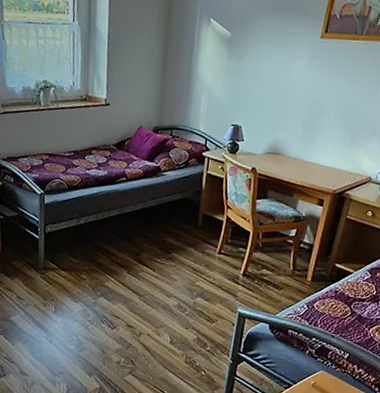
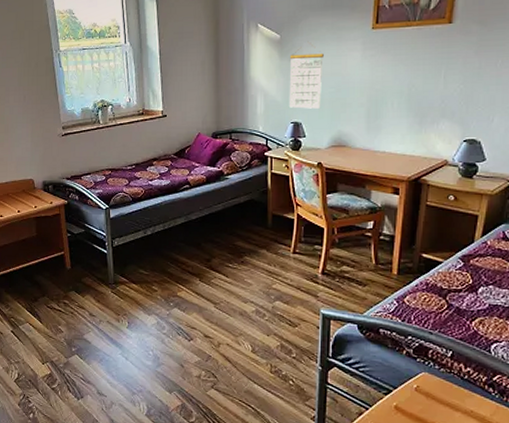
calendar: none [231,43,271,114] -> present [288,41,324,109]

